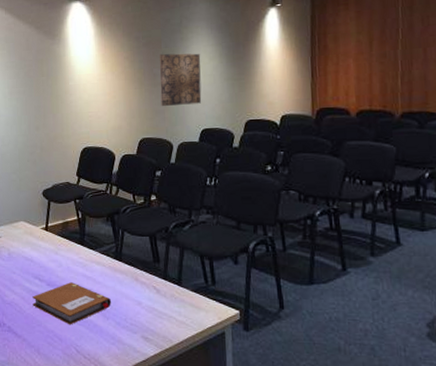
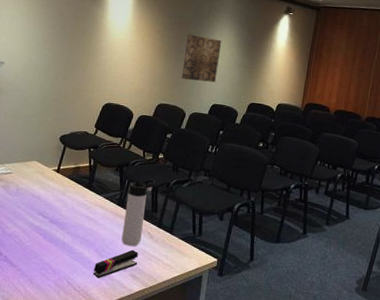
notebook: present [32,282,111,325] -> none [32,221,108,260]
stapler: none [100,308,147,344] -> present [92,250,138,279]
thermos bottle: none [124,225,152,304] -> present [121,179,156,247]

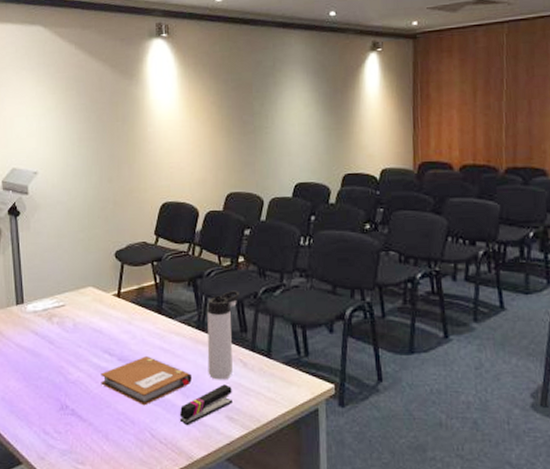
notebook: none [32,221,108,260] -> present [101,356,192,406]
wall art: present [181,33,222,82] -> none [250,98,296,158]

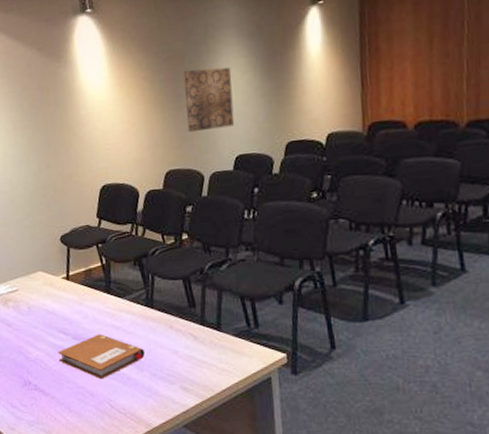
stapler: present [179,384,232,426] -> none [135,357,185,397]
thermos bottle: present [207,290,240,380] -> none [154,267,186,354]
wall art: none [250,98,296,158] -> present [183,67,235,133]

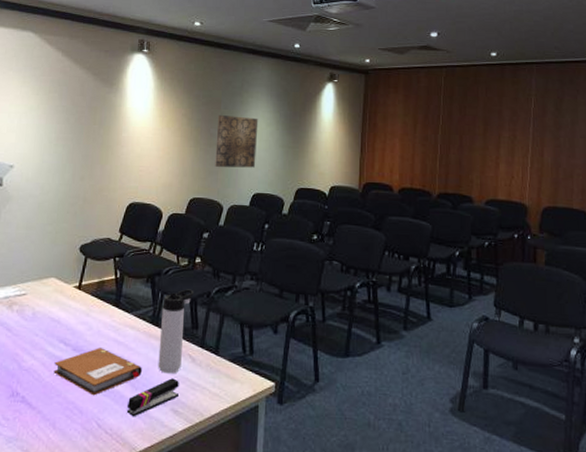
stapler: none [135,357,185,397] -> present [126,378,179,417]
thermos bottle: none [154,267,186,354] -> present [158,289,194,374]

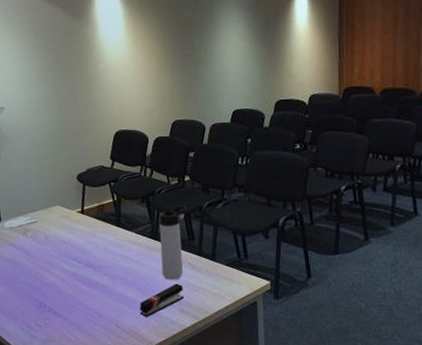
notebook: present [53,348,142,396] -> none [71,262,149,303]
wall art: present [215,114,259,168] -> none [190,34,233,89]

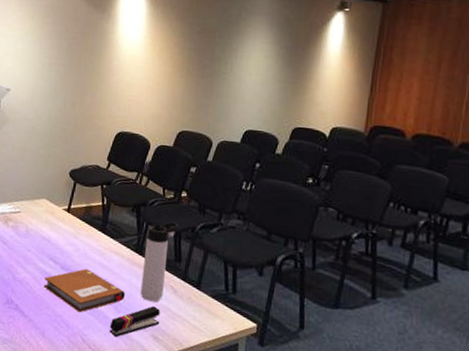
notebook: none [71,262,149,303] -> present [43,269,125,313]

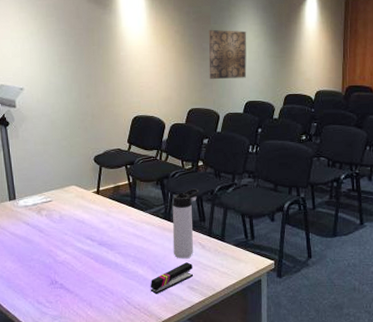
notebook: present [43,269,125,313] -> none [84,241,160,280]
wall art: none [206,44,256,103] -> present [208,29,247,80]

